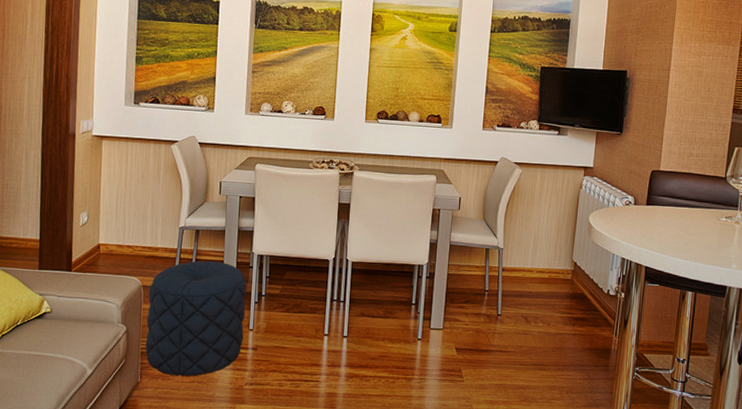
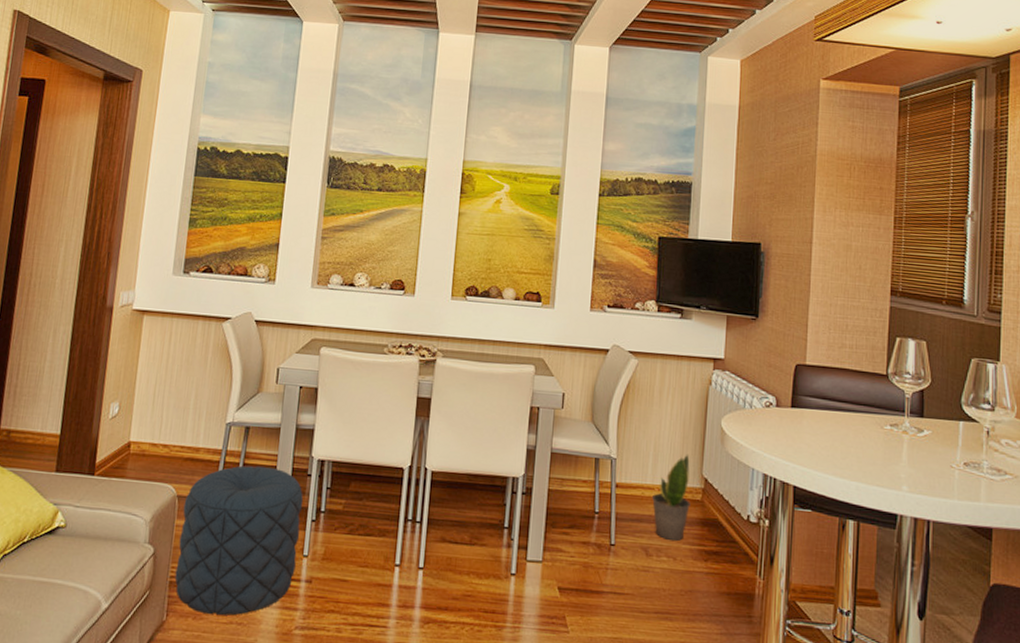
potted plant: none [531,243,563,310] -> present [651,454,691,541]

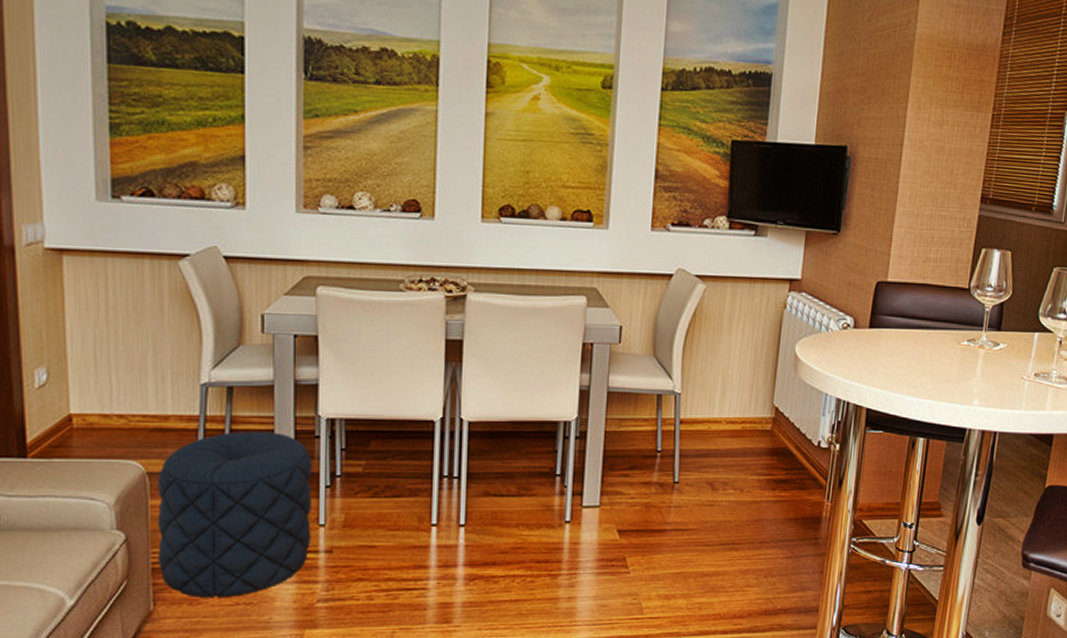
potted plant: present [651,454,691,541] -> none [718,383,761,472]

